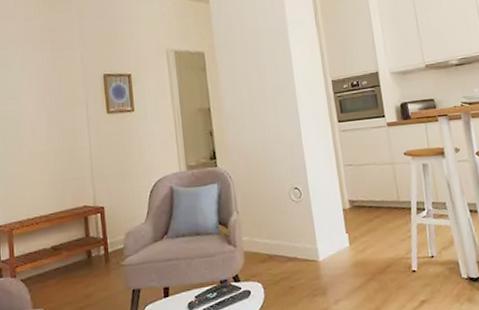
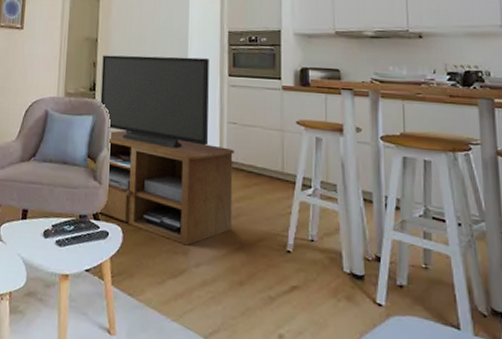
tv stand: none [217,109,362,287] -> present [100,55,234,246]

